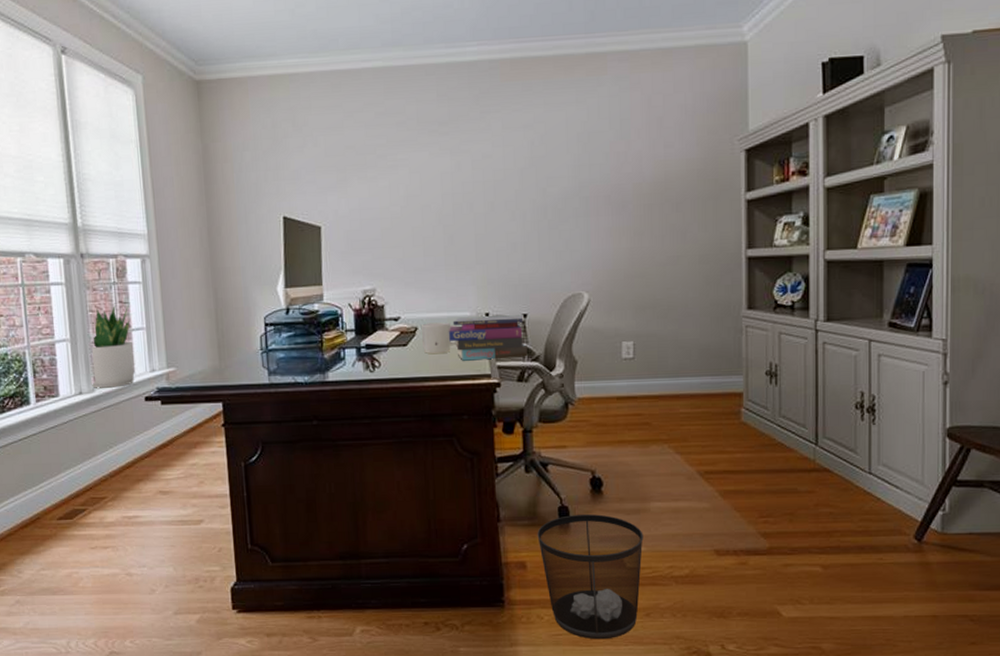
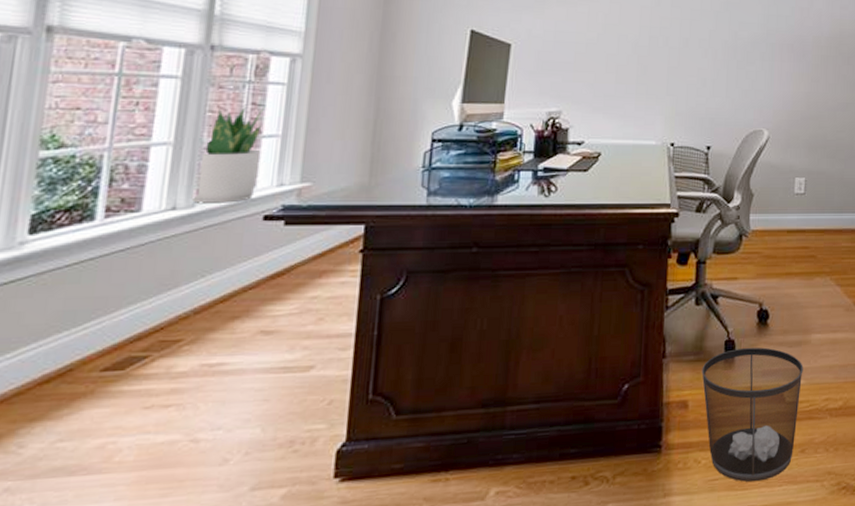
mug: present [421,322,457,355] -> none [604,149,641,181]
books: present [449,315,528,361] -> none [632,146,708,189]

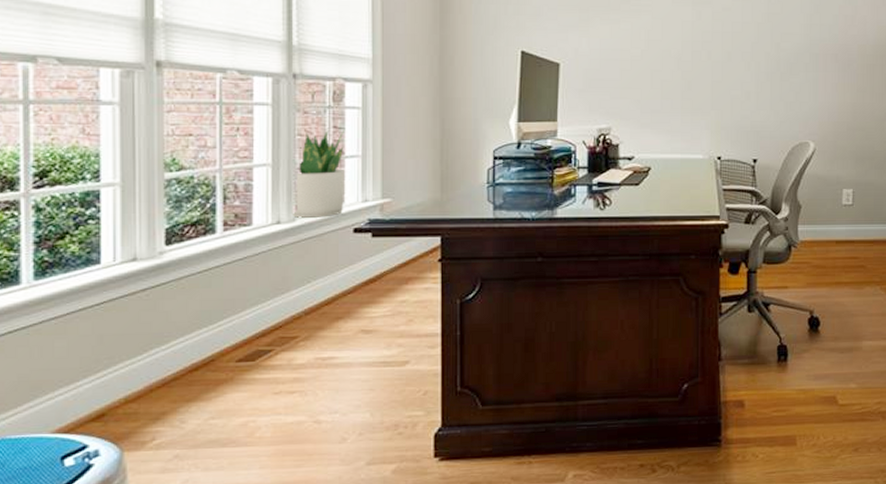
waste bin: present [701,347,803,482] -> none [756,352,855,476]

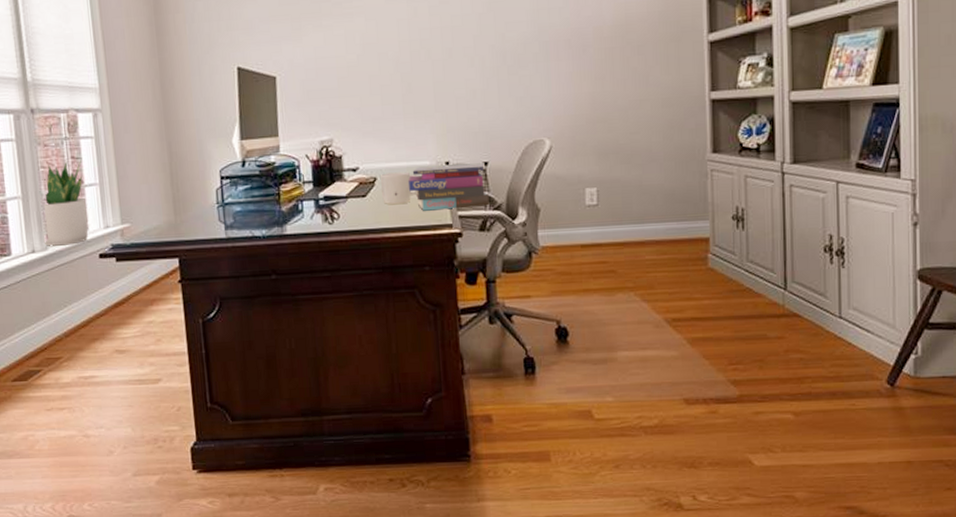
mug: none [654,164,689,195] -> present [380,171,418,205]
books: none [681,160,756,202] -> present [409,163,490,211]

